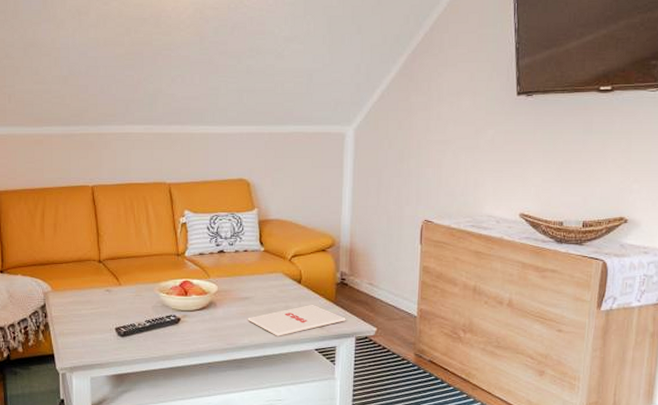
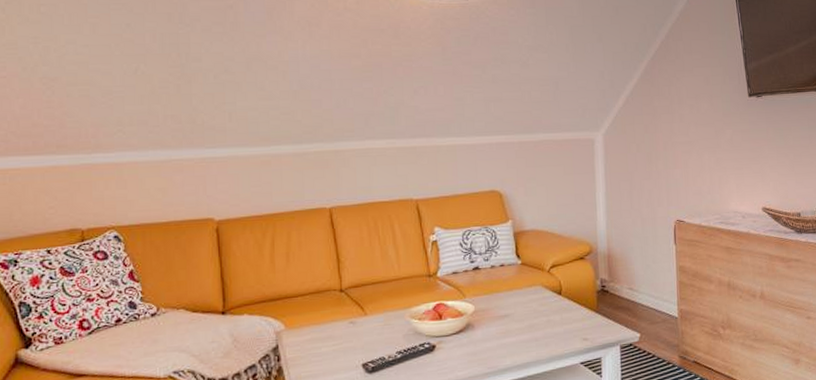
magazine: present [247,304,346,336] -> none [508,315,609,354]

